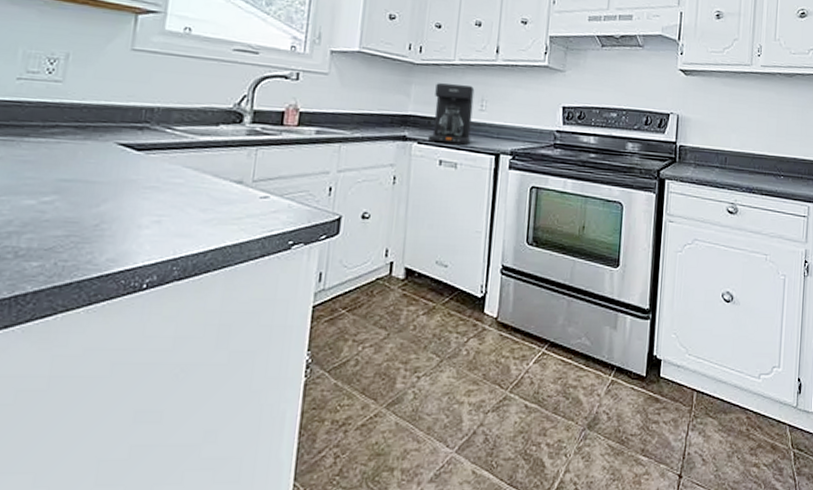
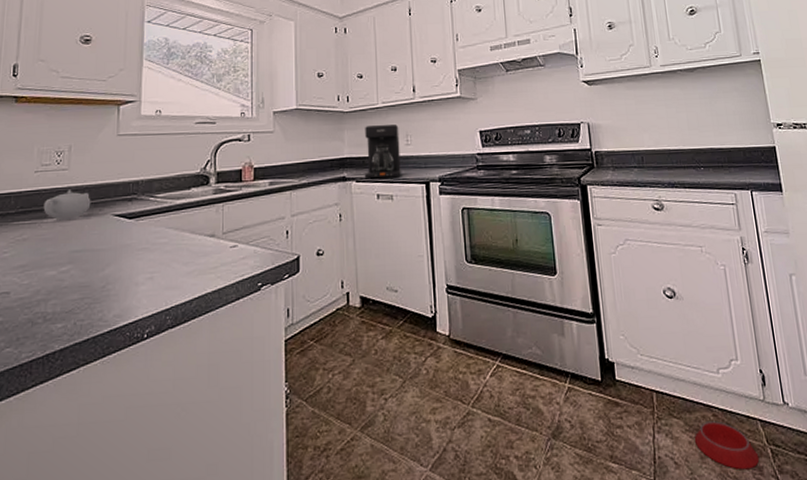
teapot: none [24,106,90,143] -> present [43,190,91,221]
pet bowl: none [725,423,782,470] -> present [694,421,760,470]

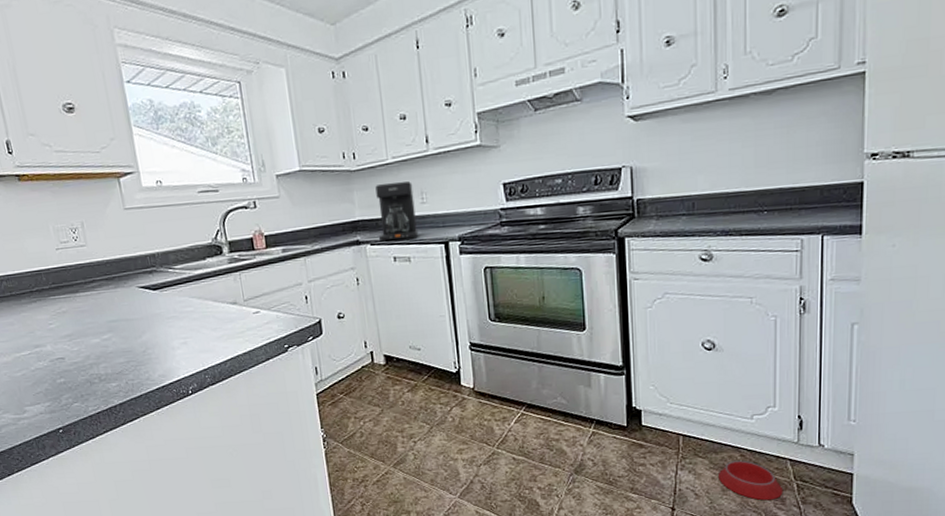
teapot: present [43,190,91,221] -> none [72,265,116,295]

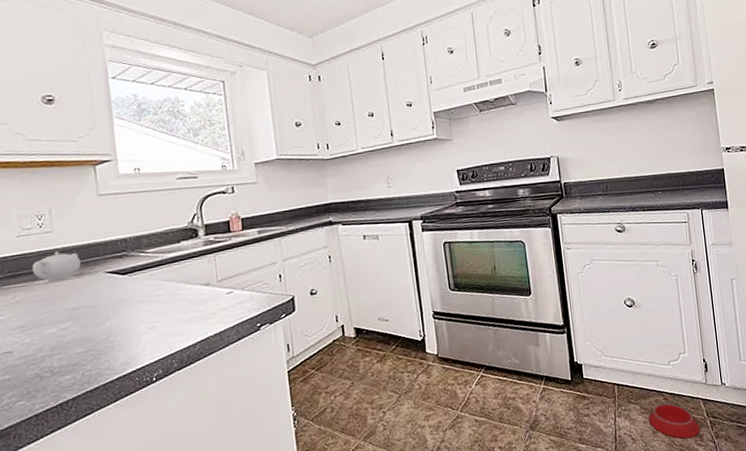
teapot: none [72,265,116,295] -> present [32,251,81,282]
coffee maker: present [375,181,419,242] -> none [347,169,386,222]

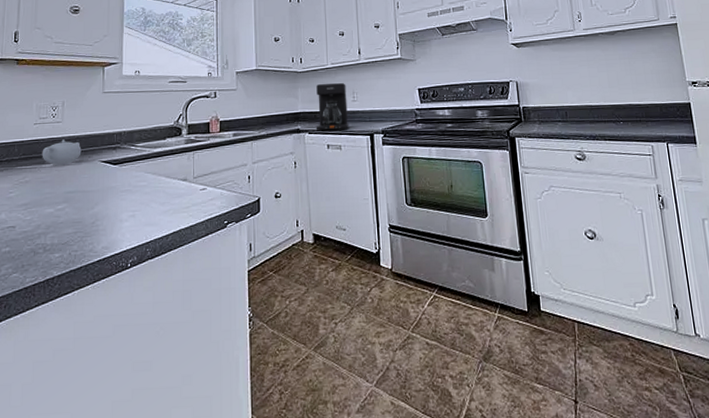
coffee maker: none [347,169,386,222] -> present [315,83,349,131]
pet bowl: present [648,403,701,439] -> none [612,349,673,393]

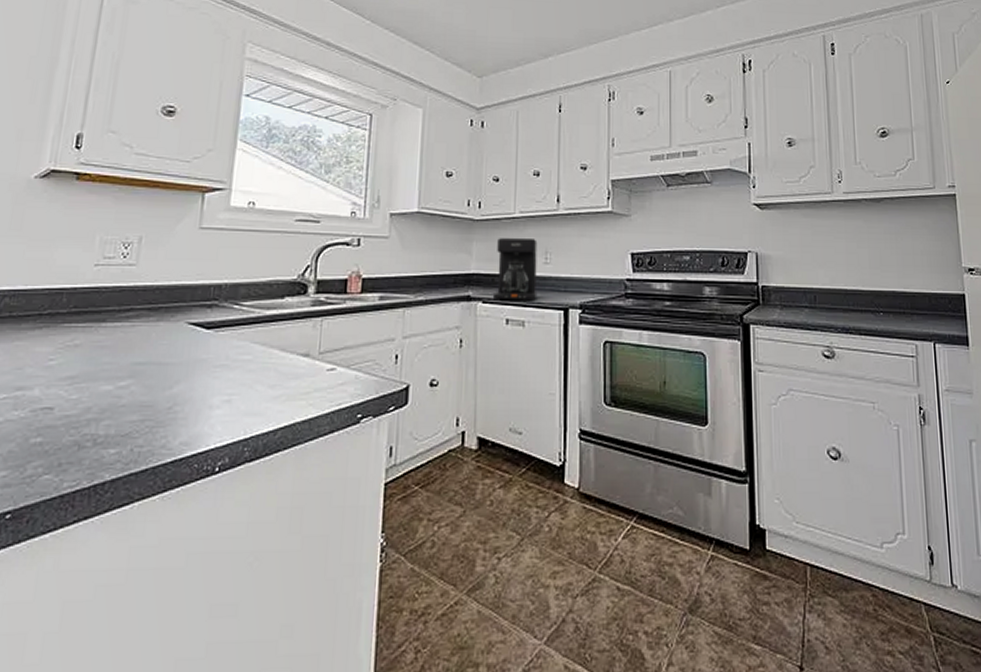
teapot: present [42,139,82,166] -> none [102,289,162,326]

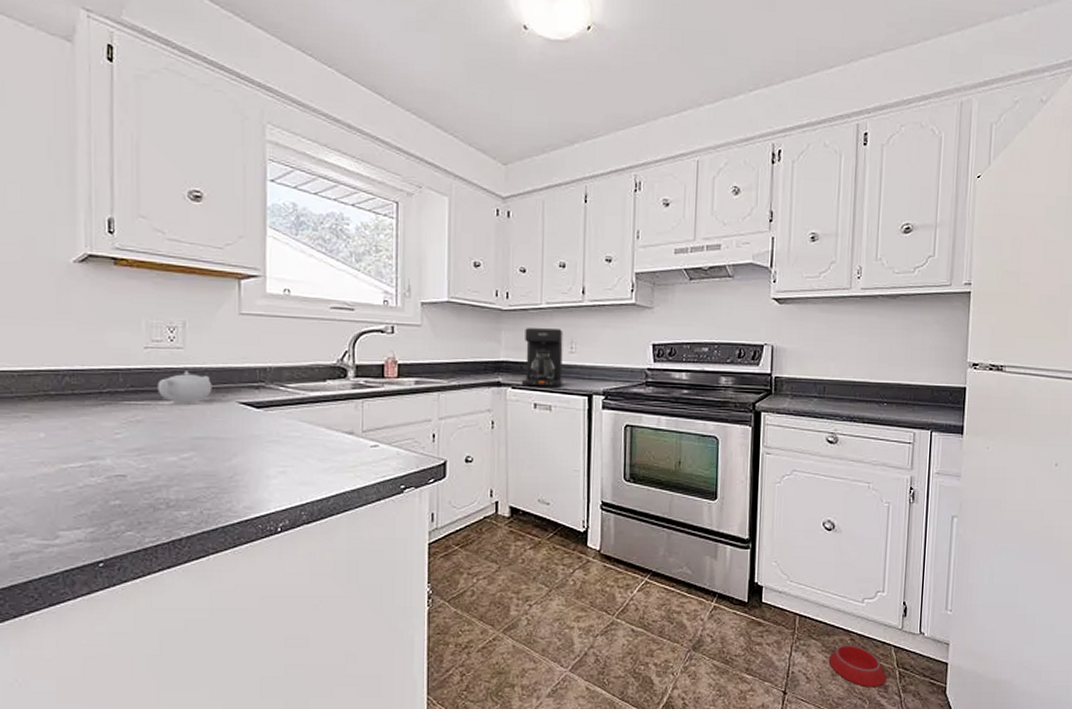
teapot: none [102,289,162,326] -> present [157,371,212,405]
pet bowl: none [849,602,921,659] -> present [828,644,887,688]

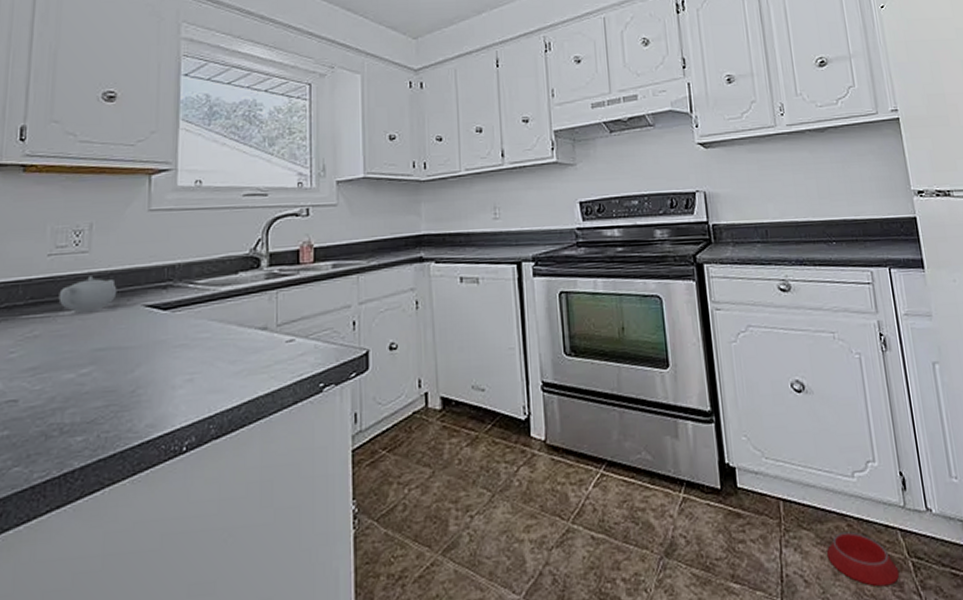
coffee maker: present [521,328,563,387] -> none [444,195,489,260]

